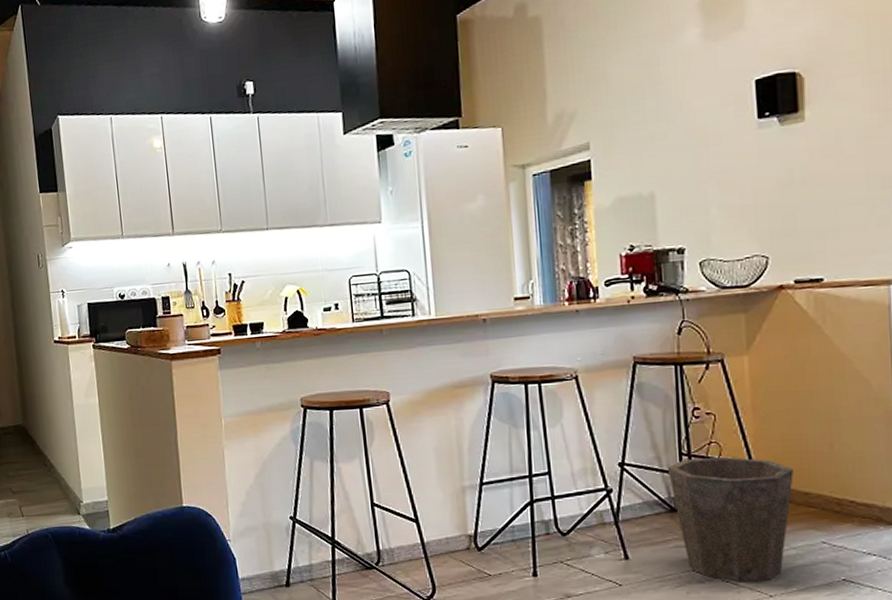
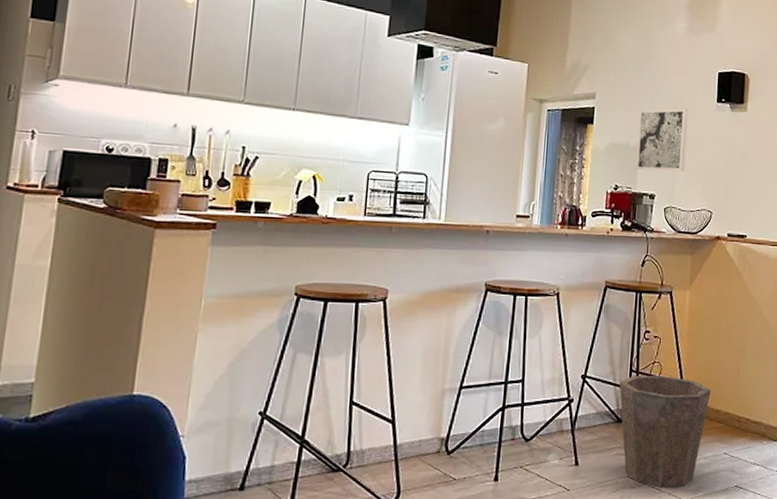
wall art: none [649,135,722,222] -> present [635,108,688,172]

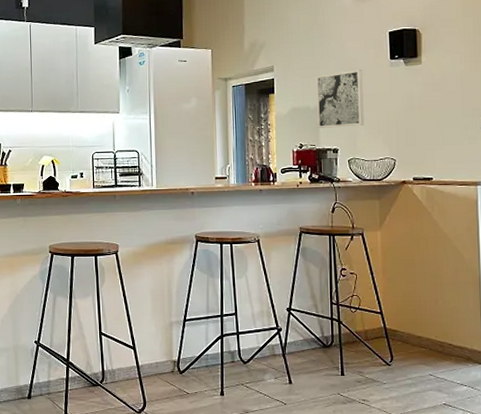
waste bin: present [619,376,711,488] -> none [321,307,410,404]

